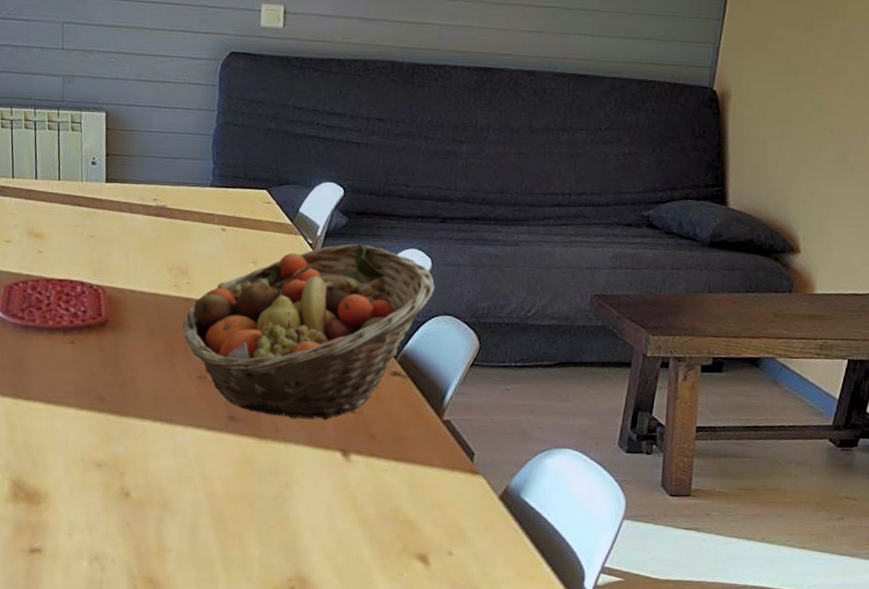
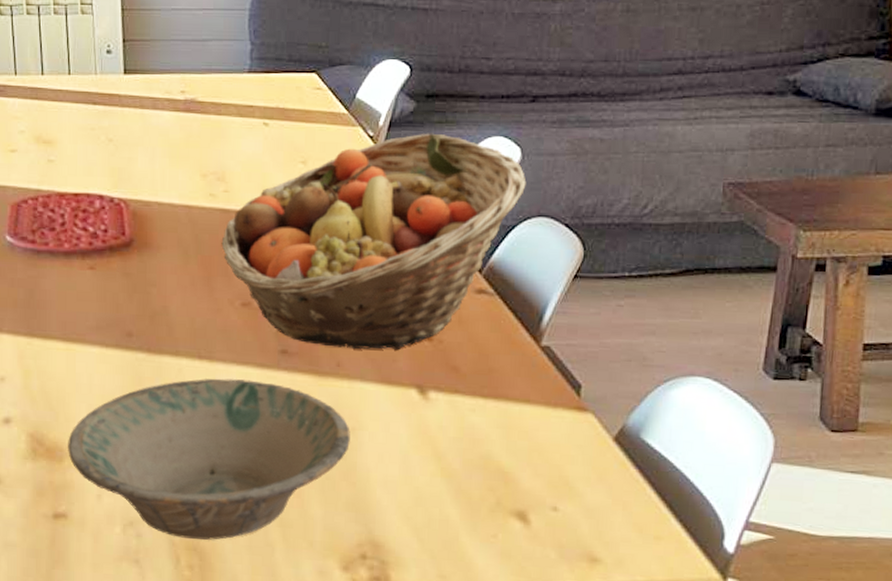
bowl: none [45,438,285,574] -> present [68,378,350,540]

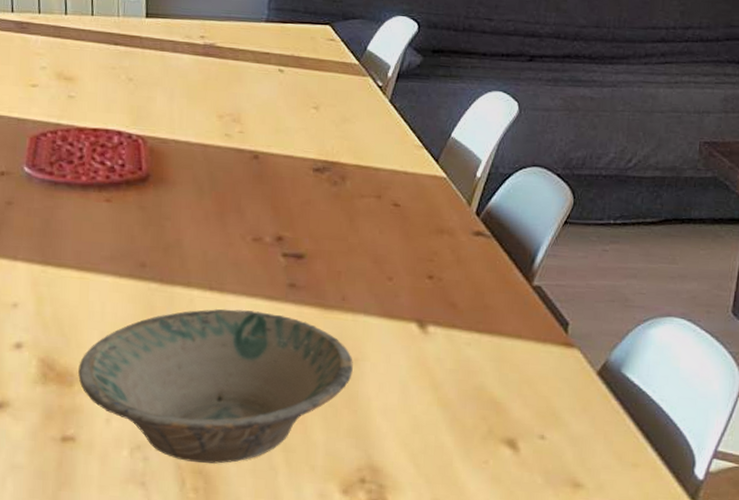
fruit basket: present [221,133,526,351] -> none [235,85,523,287]

